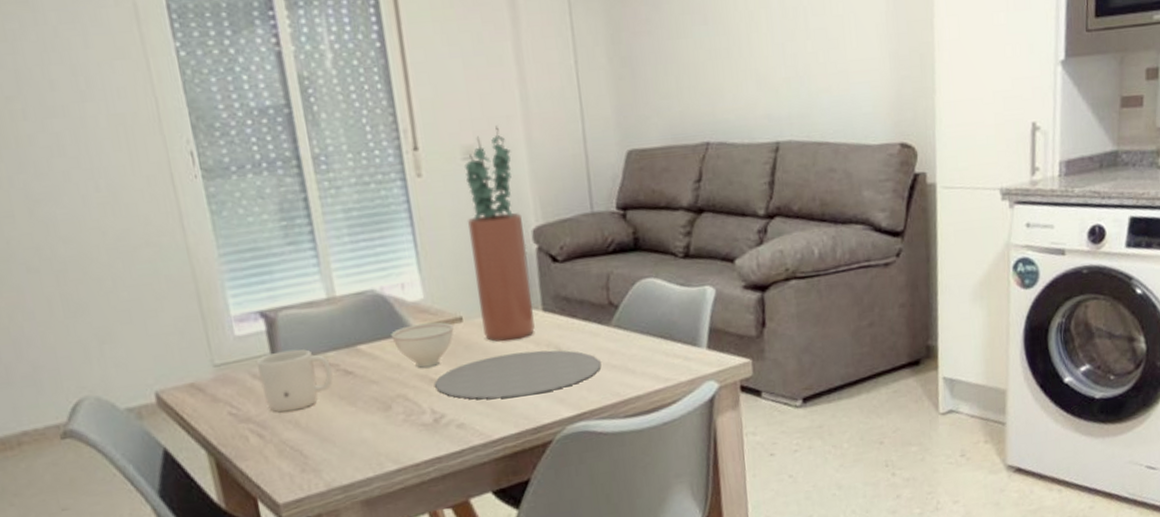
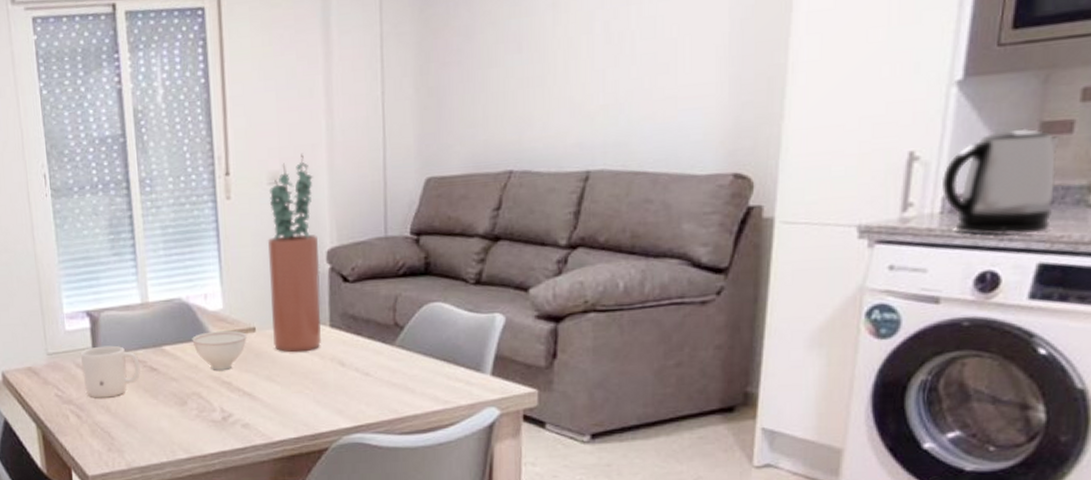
placemat: present [435,350,601,400] -> none [226,363,382,405]
kettle: none [1058,102,1135,194] -> present [942,128,1060,235]

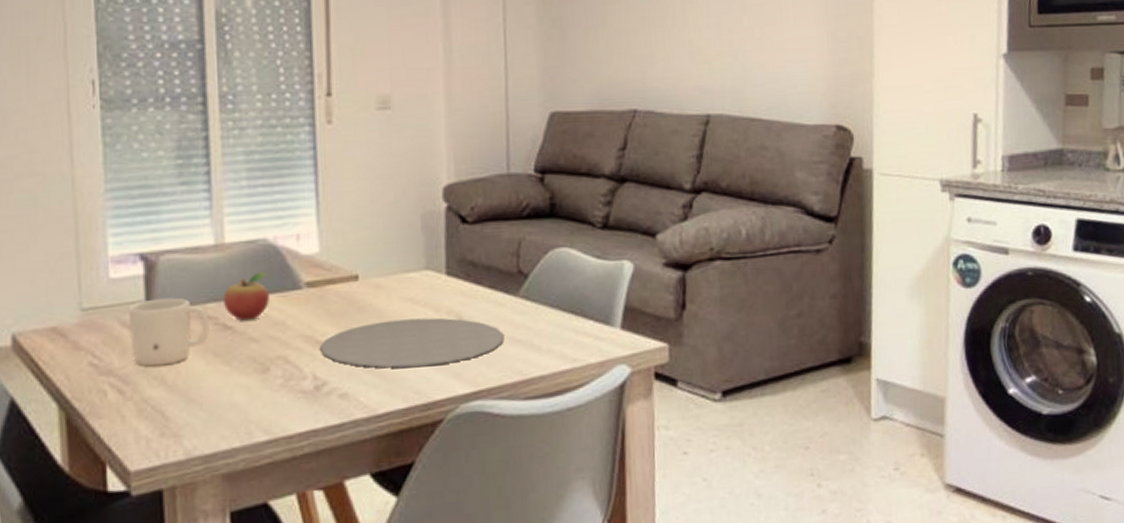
fruit: none [149,325,185,364] -> present [222,272,269,321]
bowl: present [192,330,247,371] -> none [279,278,348,329]
placemat: none [226,363,382,405] -> present [320,317,504,369]
vase: present [267,153,321,352] -> none [374,77,436,304]
kettle: present [942,128,1060,235] -> none [1000,99,1082,193]

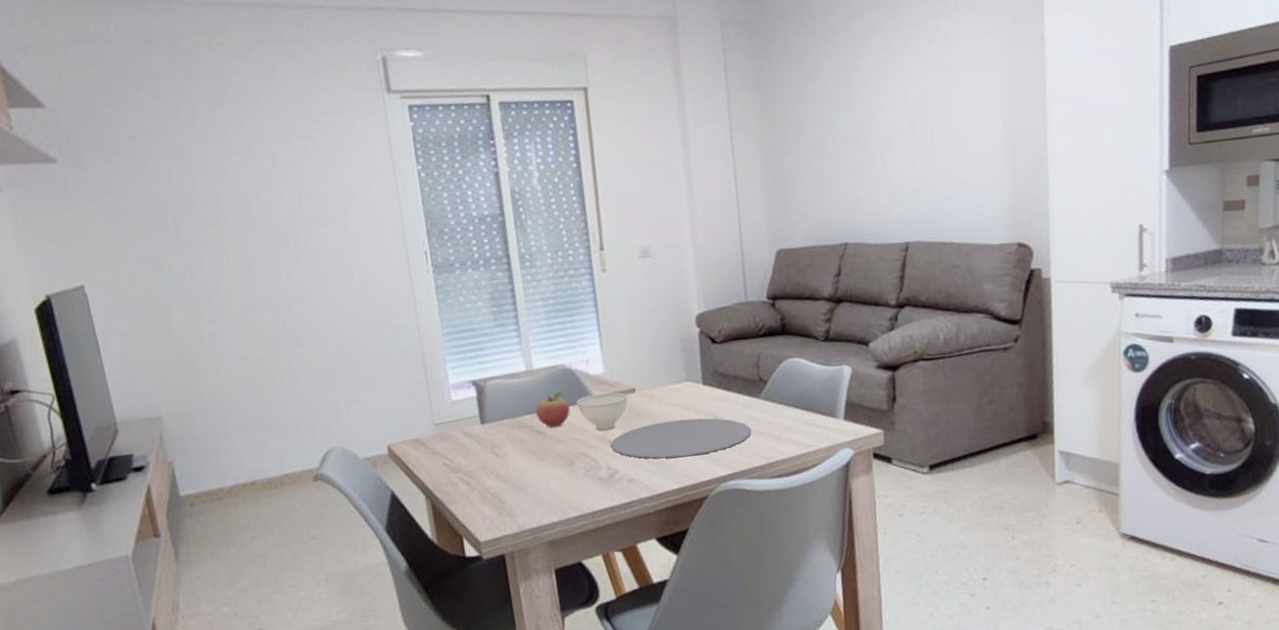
mug: present [127,297,210,367] -> none [467,412,528,465]
bowl: none [279,278,348,329] -> present [576,392,628,431]

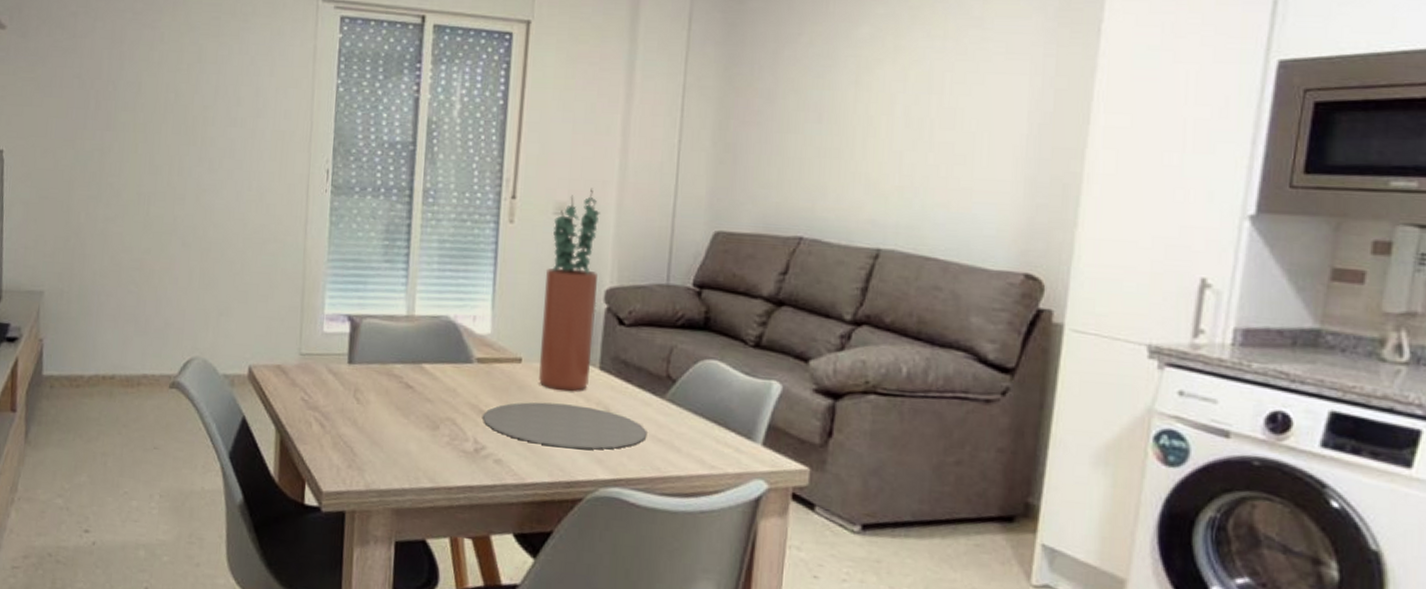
fruit: present [535,390,570,427] -> none [407,344,446,383]
bowl: present [576,392,628,431] -> none [454,355,512,399]
vase: none [640,229,696,410] -> present [539,188,600,392]

